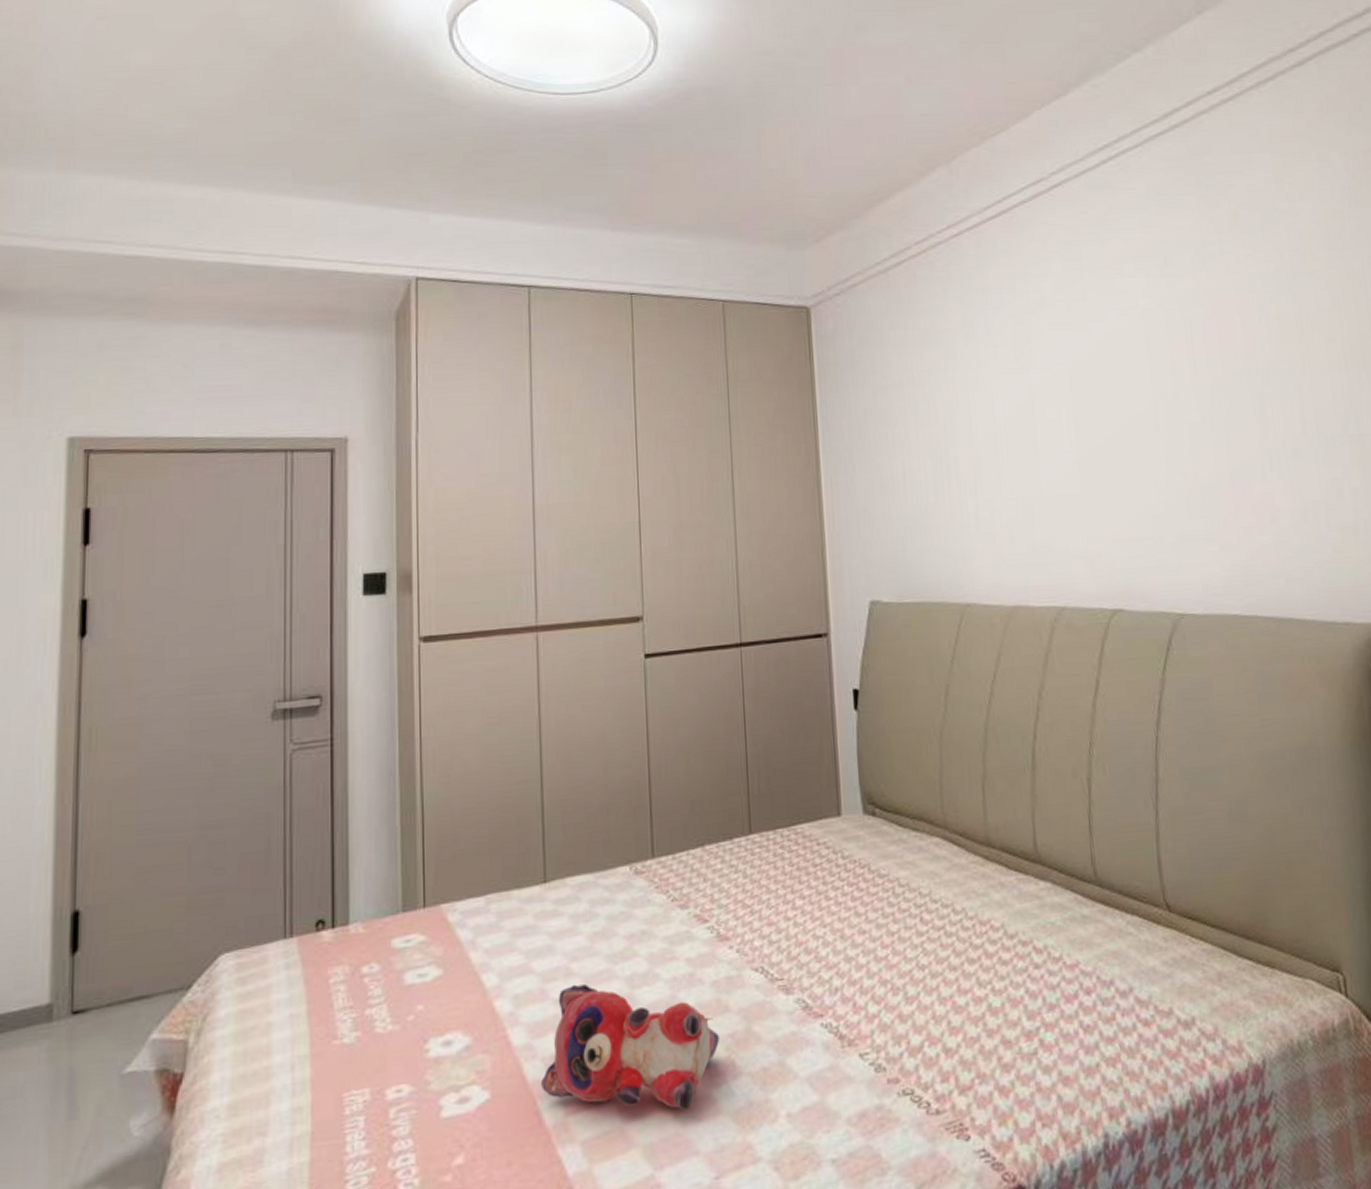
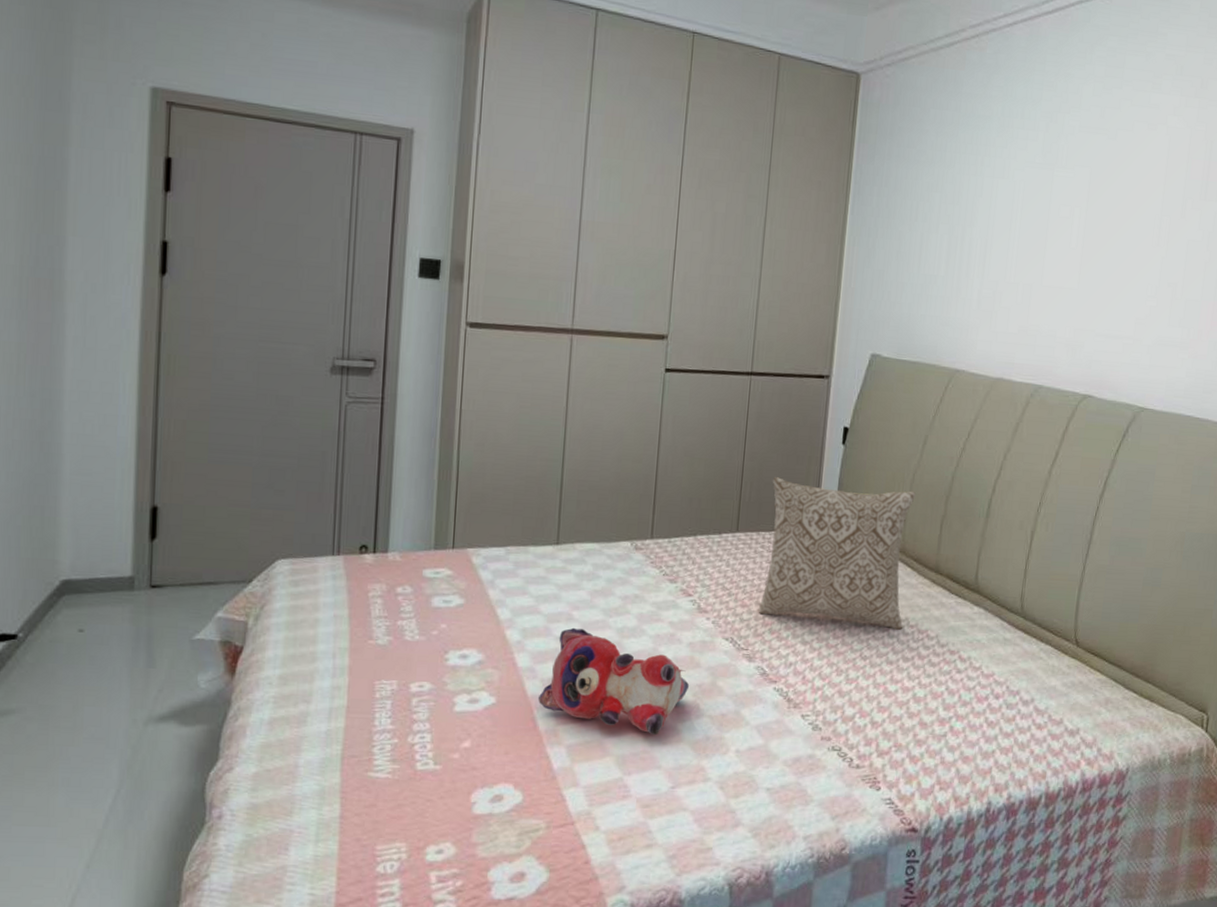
pillow: none [783,751,960,932] -> present [758,477,916,630]

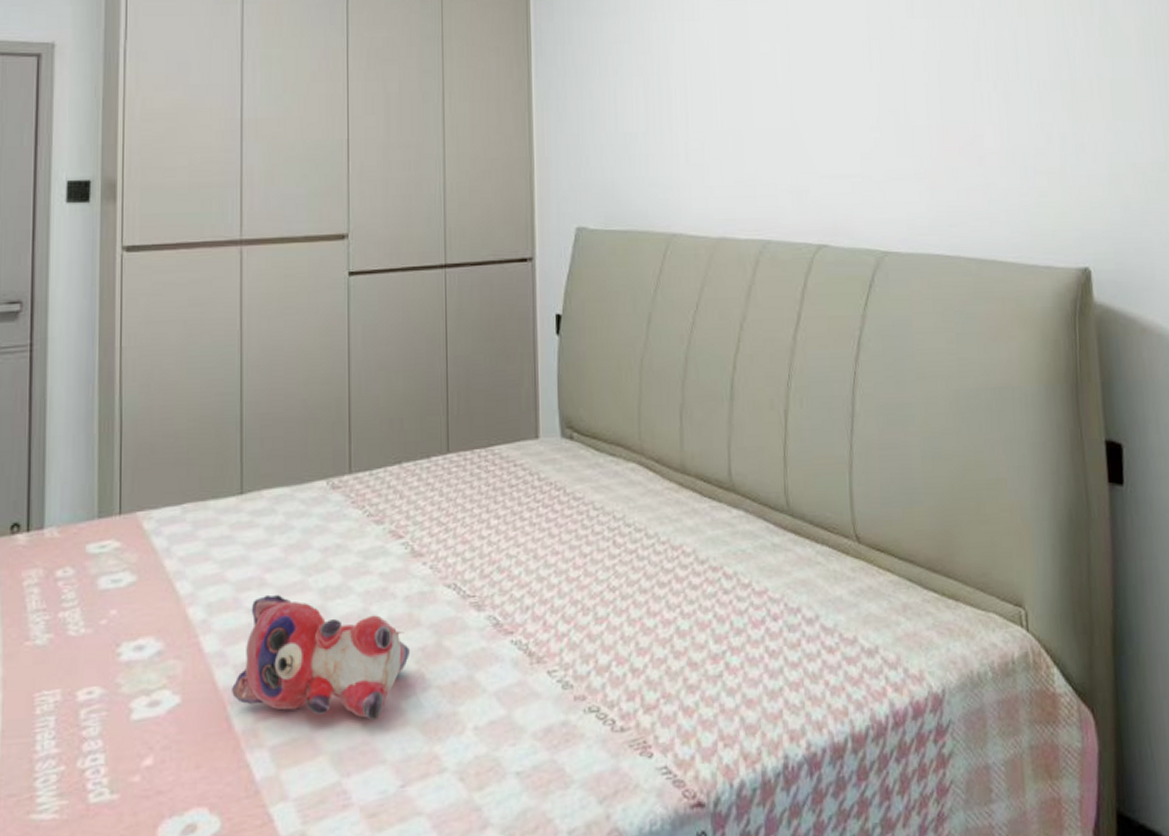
pillow: present [758,477,916,630] -> none [482,379,652,551]

